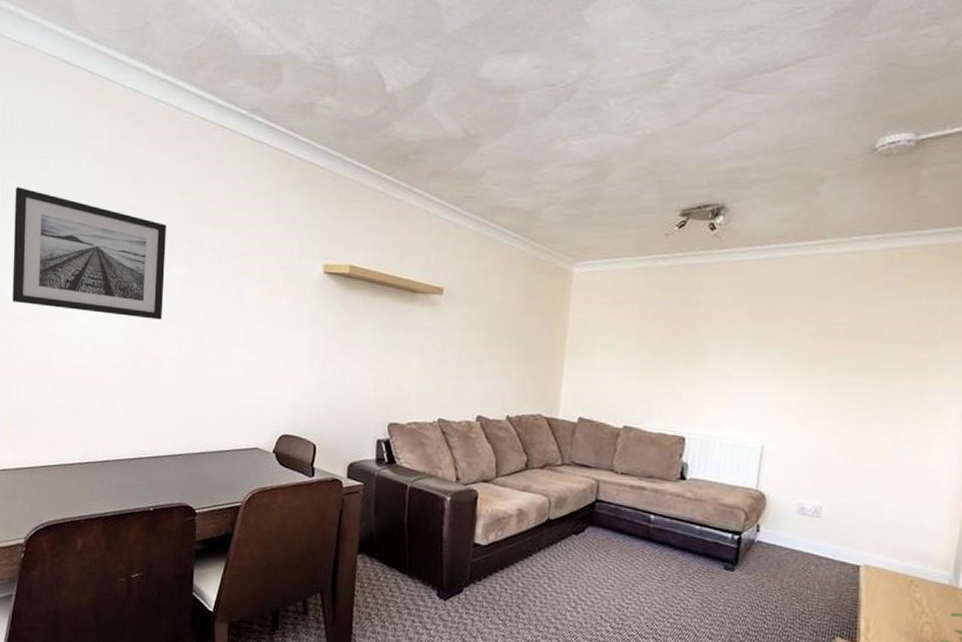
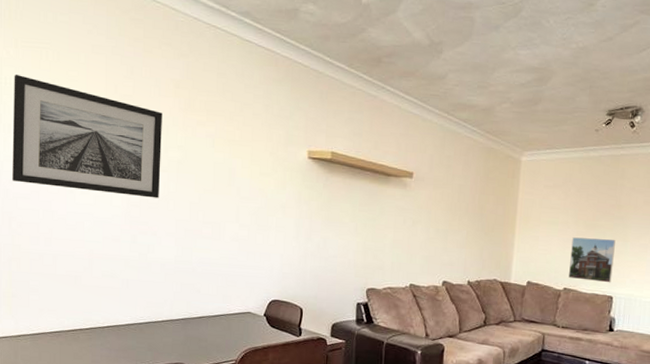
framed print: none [630,364,689,421] -> present [569,237,615,283]

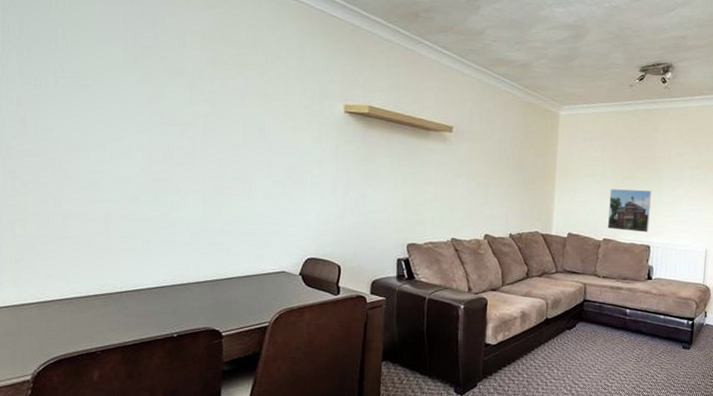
wall art: present [12,75,162,198] -> none [16,23,187,154]

